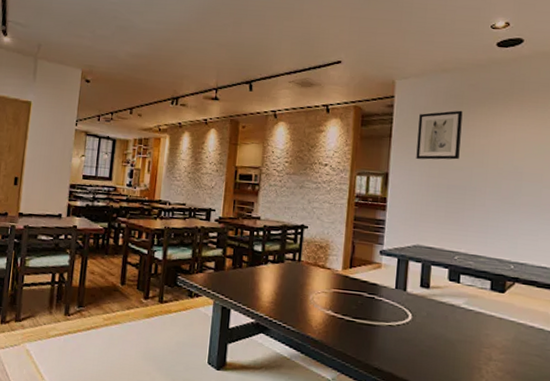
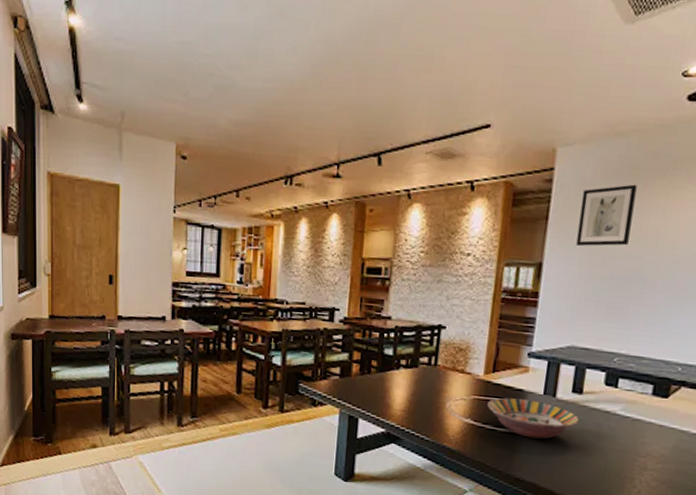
serving bowl: none [346,291,429,331] -> present [487,397,580,439]

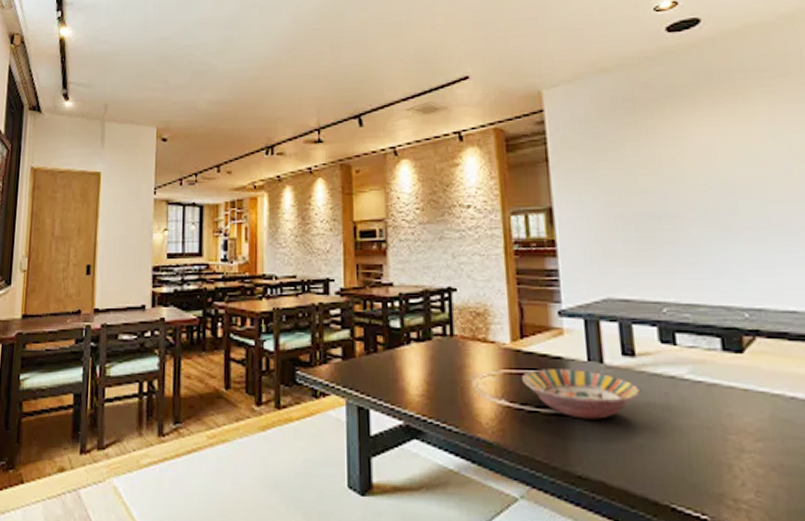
wall art: present [576,184,637,247] -> none [580,116,644,186]

